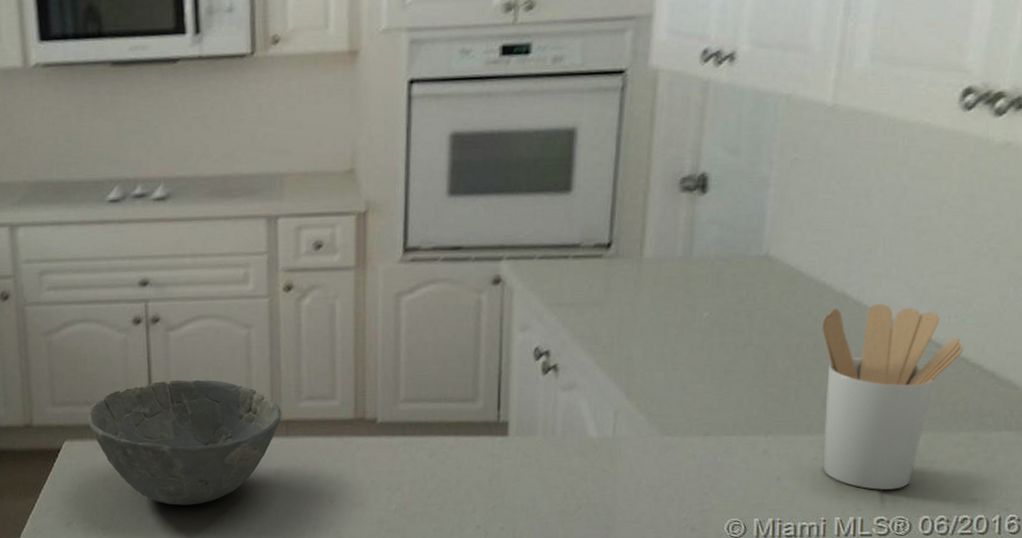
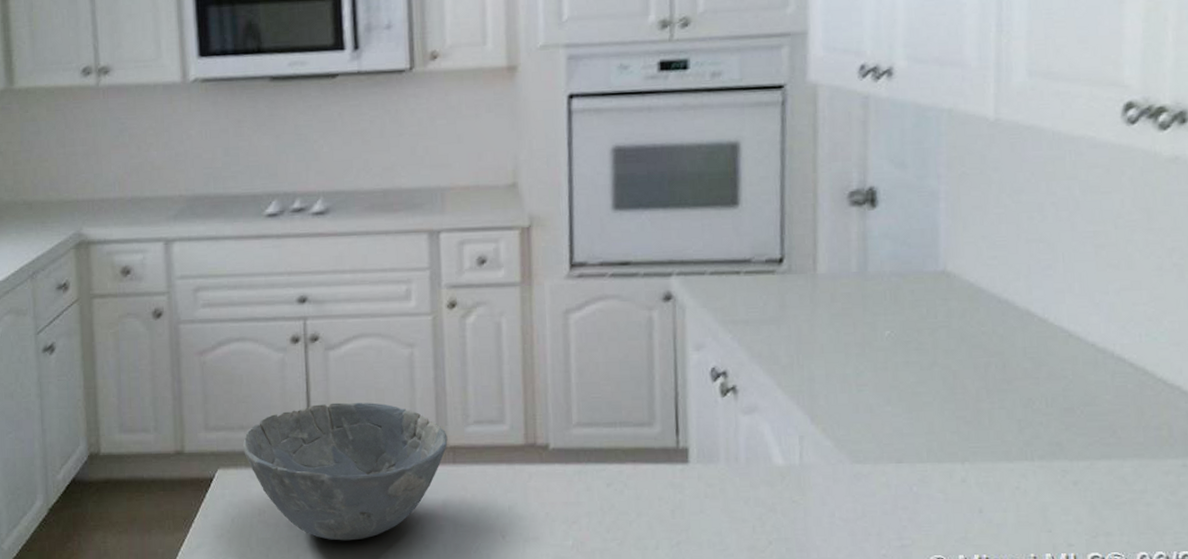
utensil holder: present [821,303,964,490] -> none [1008,321,1160,523]

